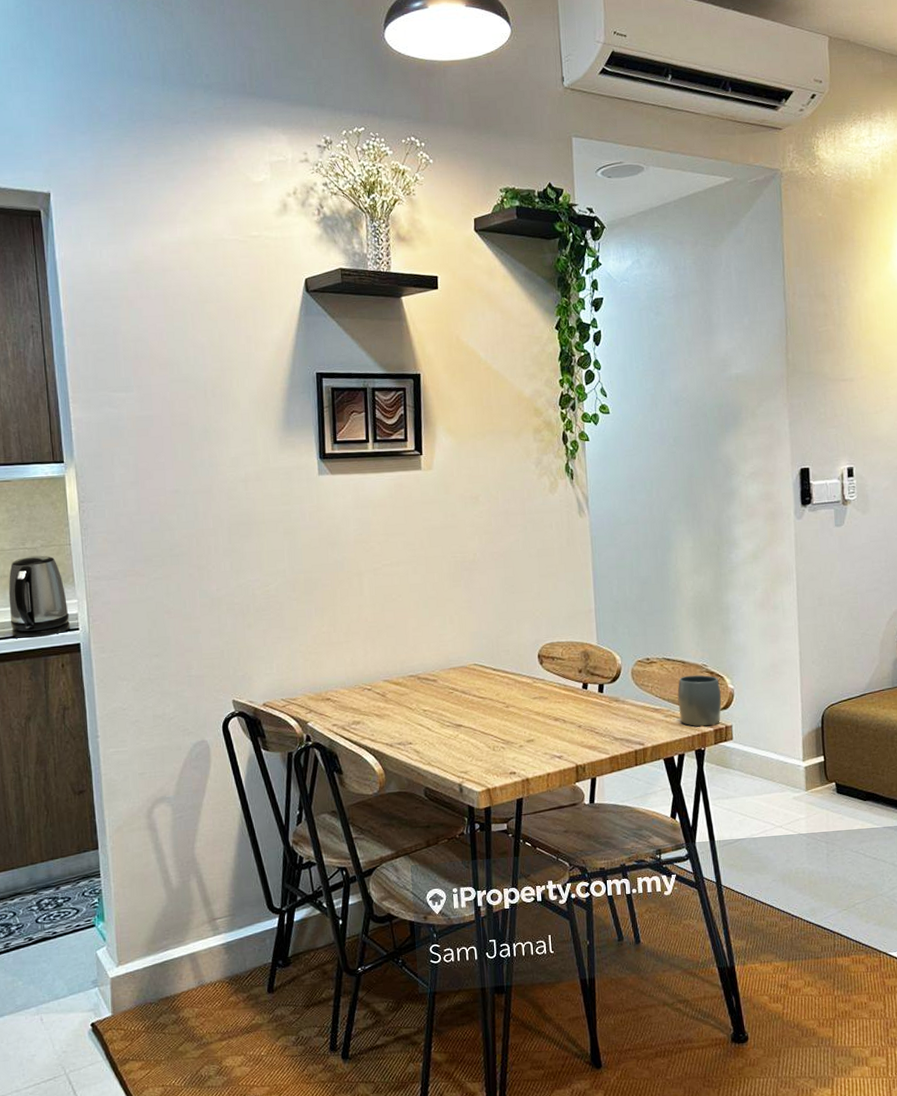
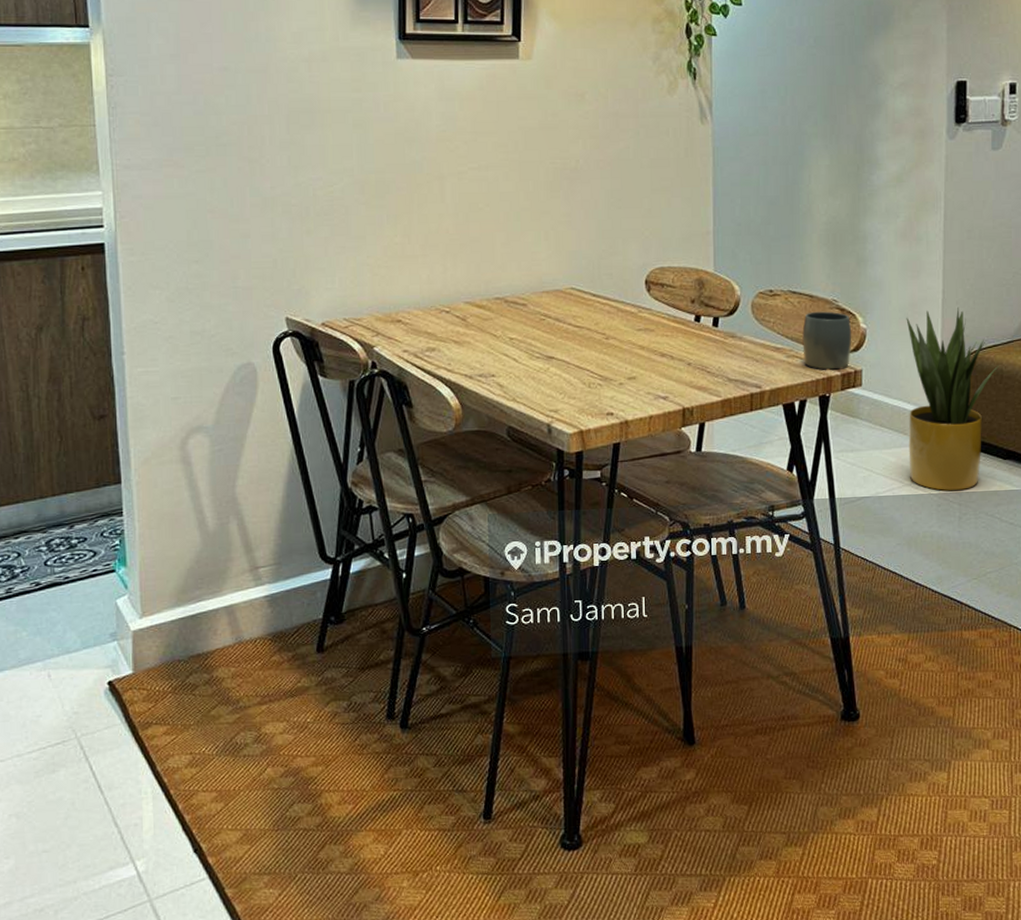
kettle: present [8,555,71,639] -> none [18,136,93,235]
planter: none [768,666,854,831] -> present [906,307,999,491]

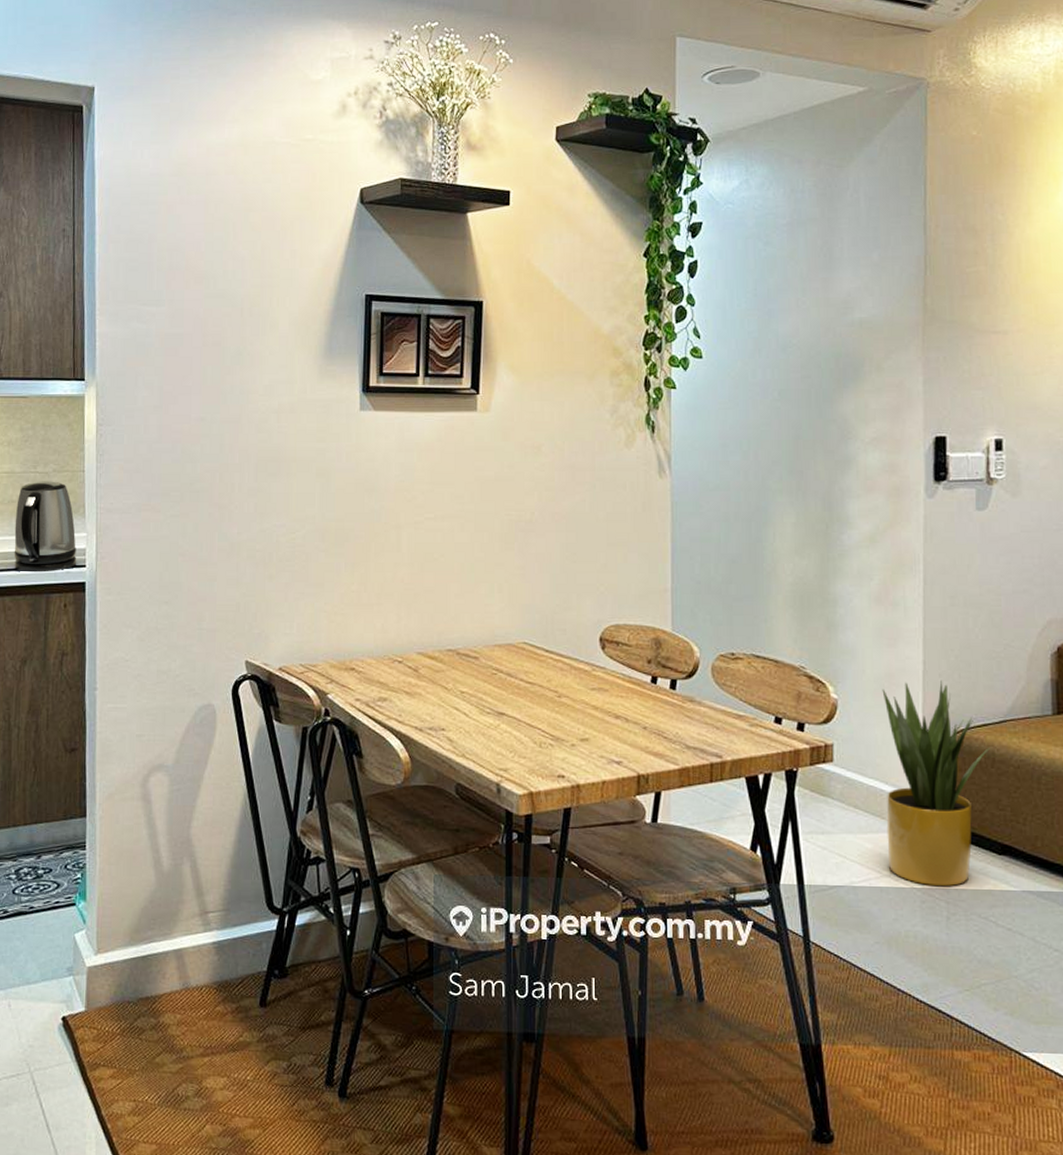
kettle: none [18,136,93,235] -> present [14,481,77,573]
mug: present [802,311,852,370] -> none [767,678,822,742]

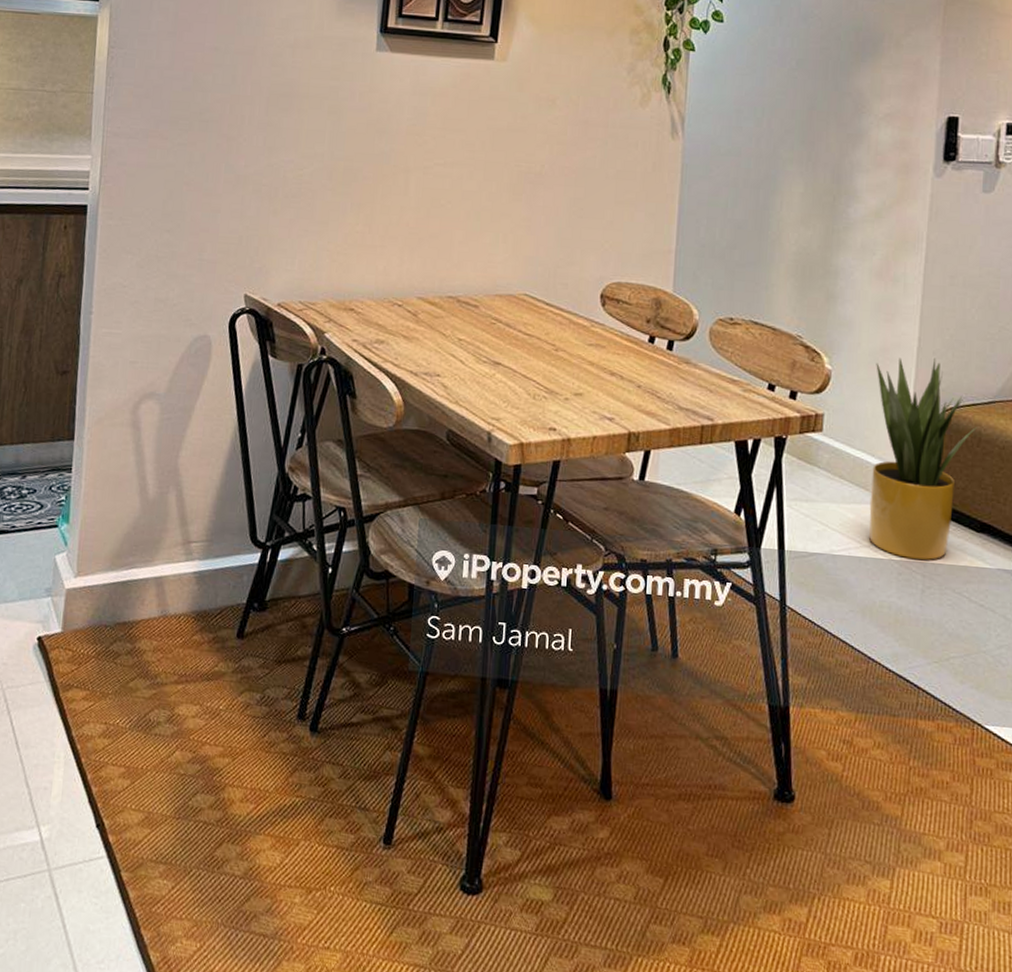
kettle: present [14,481,77,573] -> none [16,100,80,193]

